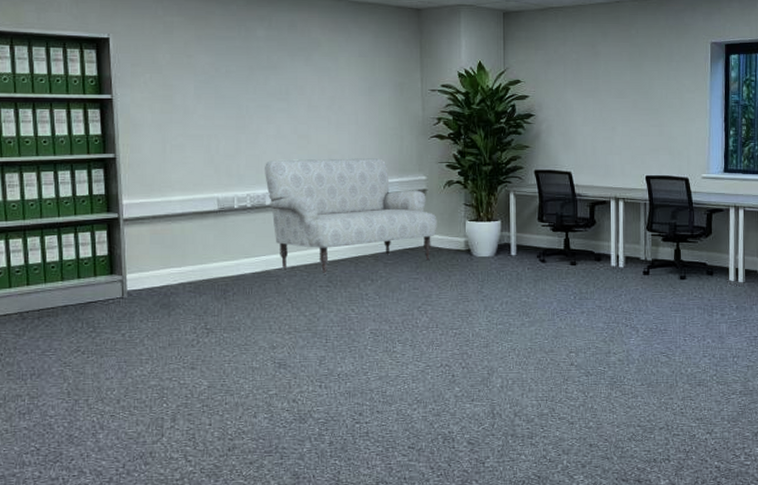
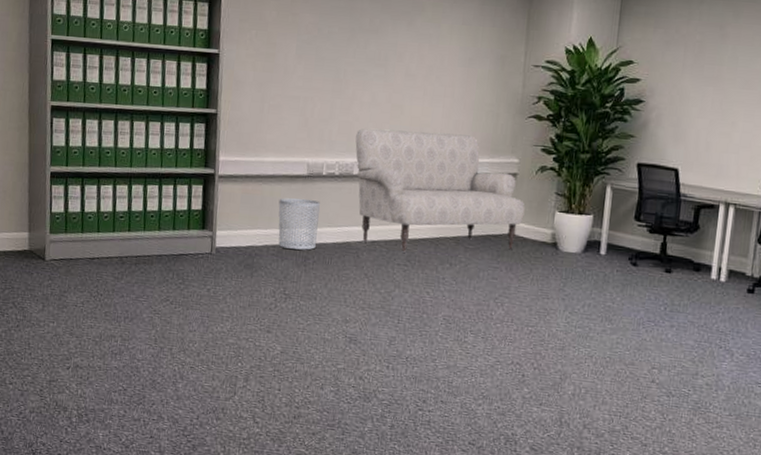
waste bin: none [191,233,234,283] -> present [278,198,320,250]

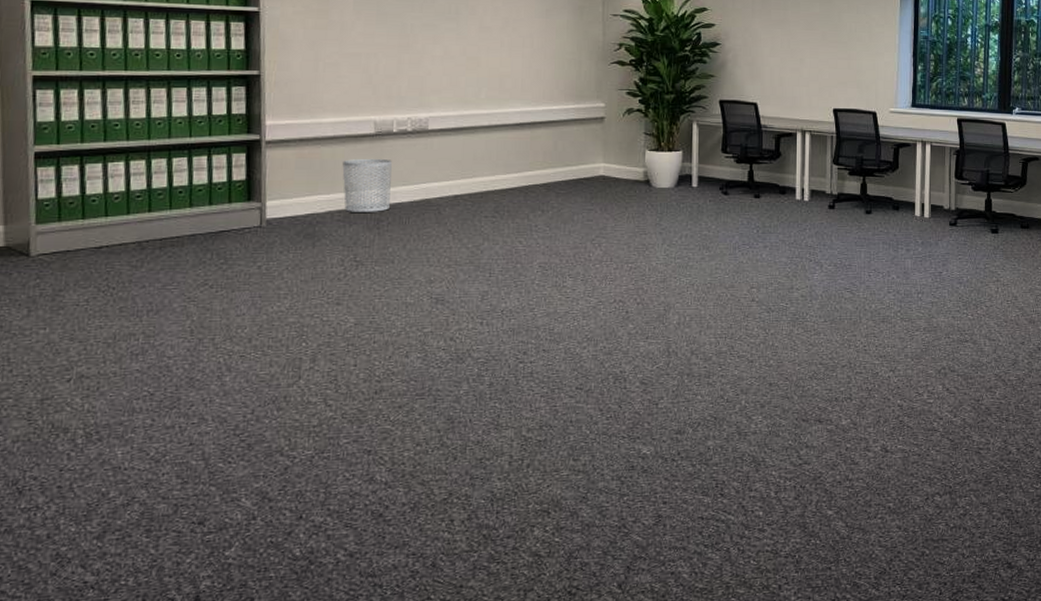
sofa: present [355,128,525,253] -> none [429,81,615,204]

